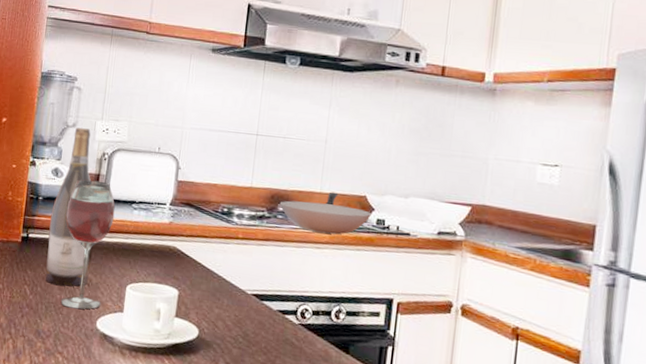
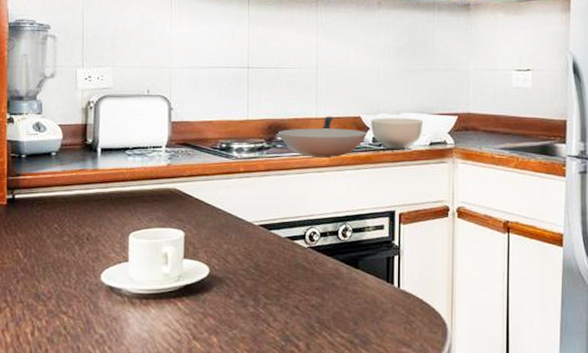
wine bottle: present [45,127,93,287] -> none [37,78,88,244]
wineglass: present [60,179,115,310] -> none [54,131,108,266]
bowl: none [376,199,433,236] -> present [371,118,424,149]

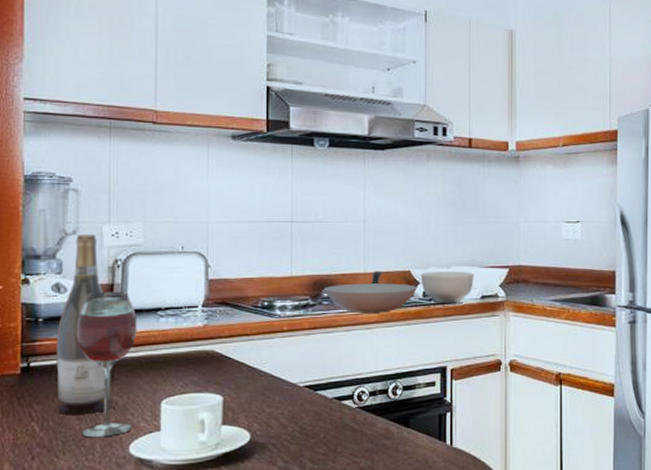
wine bottle: none [37,78,88,244] -> present [56,235,115,415]
wineglass: none [54,131,108,266] -> present [76,291,137,438]

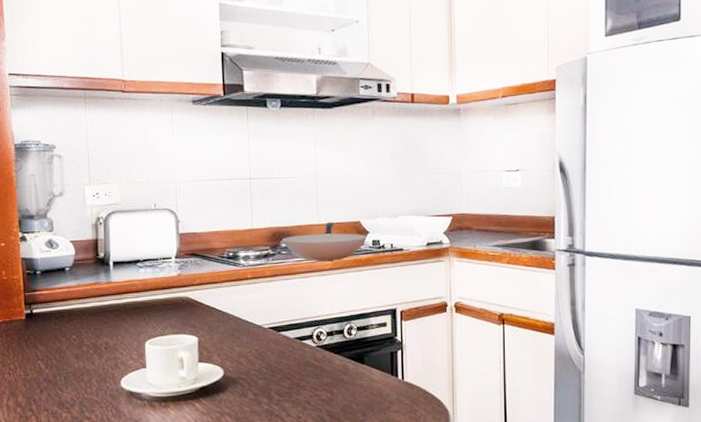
wine bottle: present [56,235,115,415] -> none [53,196,105,354]
wineglass: present [76,291,137,438] -> none [68,245,122,374]
bowl: present [421,272,475,303] -> none [370,221,420,251]

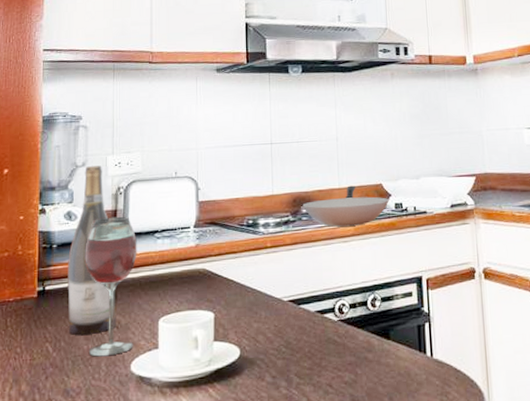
wine bottle: none [53,196,105,354] -> present [67,166,118,335]
wineglass: none [68,245,122,374] -> present [85,216,137,357]

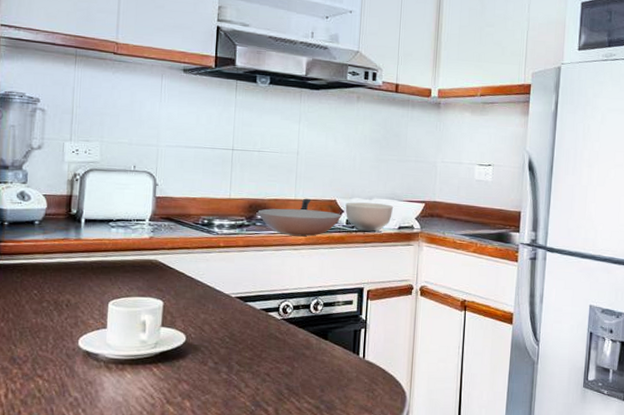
wine bottle: present [67,166,118,335] -> none [17,149,69,309]
wineglass: present [85,216,137,357] -> none [36,201,91,331]
bowl: none [392,182,443,214] -> present [345,202,394,232]

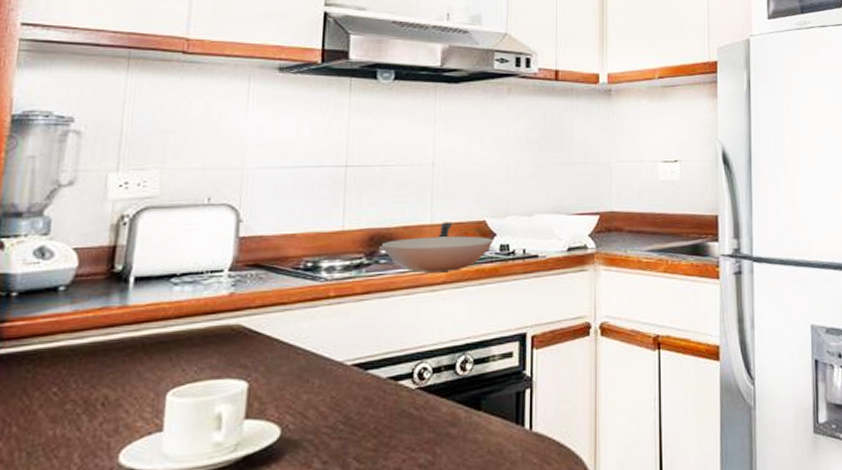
bowl: present [345,202,394,232] -> none [498,220,561,258]

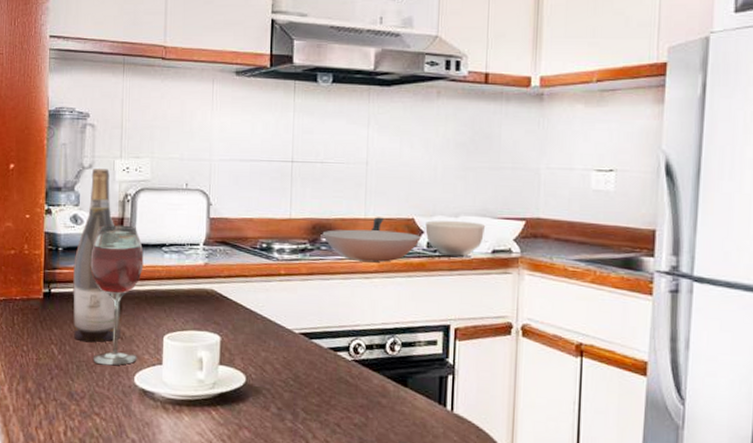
wine bottle: none [25,185,109,417] -> present [72,168,123,342]
wineglass: none [54,254,144,446] -> present [90,225,144,366]
bowl: none [498,220,561,258] -> present [425,220,486,257]

